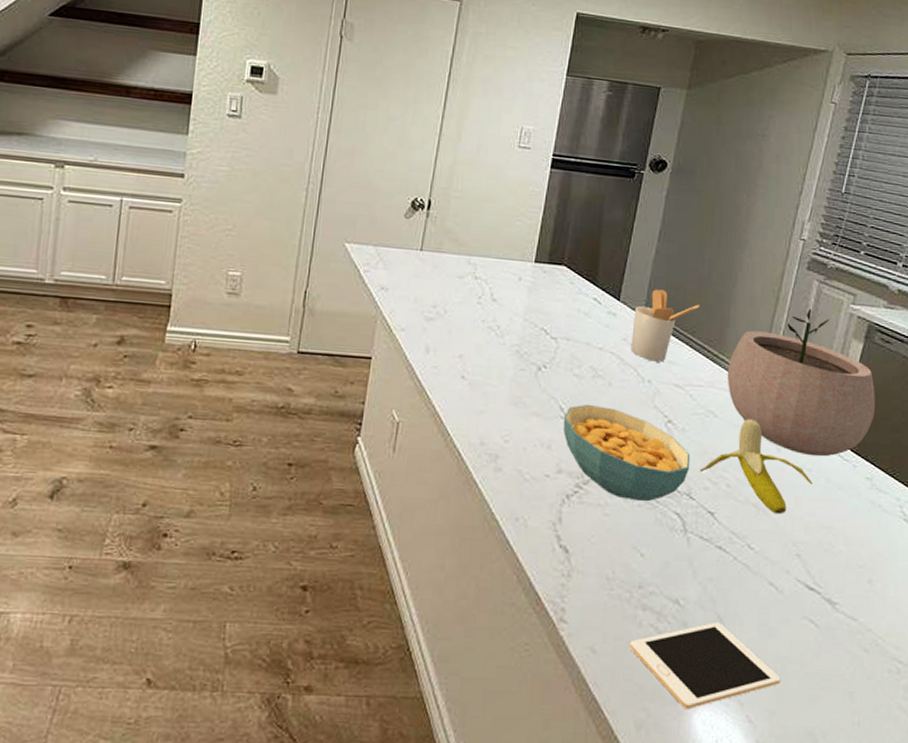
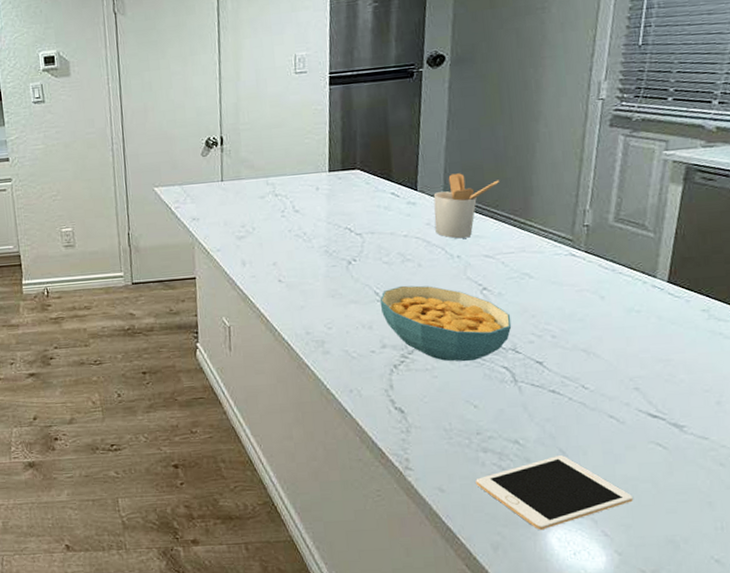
banana: present [699,418,813,515] -> none [522,274,643,355]
plant pot: present [727,308,875,457] -> none [537,162,704,299]

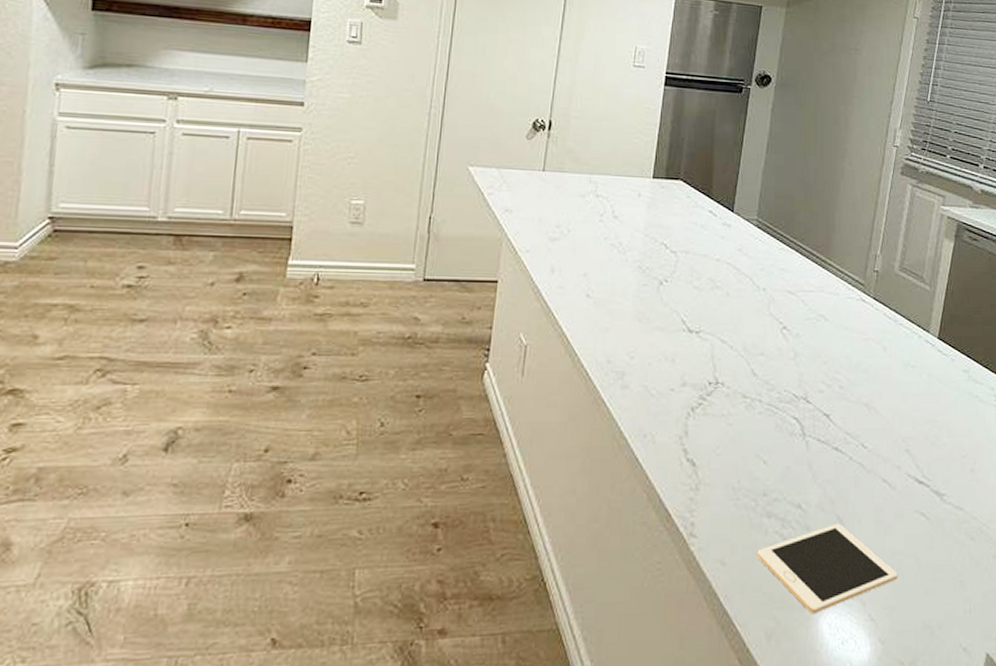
cereal bowl: present [379,285,512,362] -> none [685,315,805,409]
utensil holder: present [433,173,499,239] -> none [746,199,807,270]

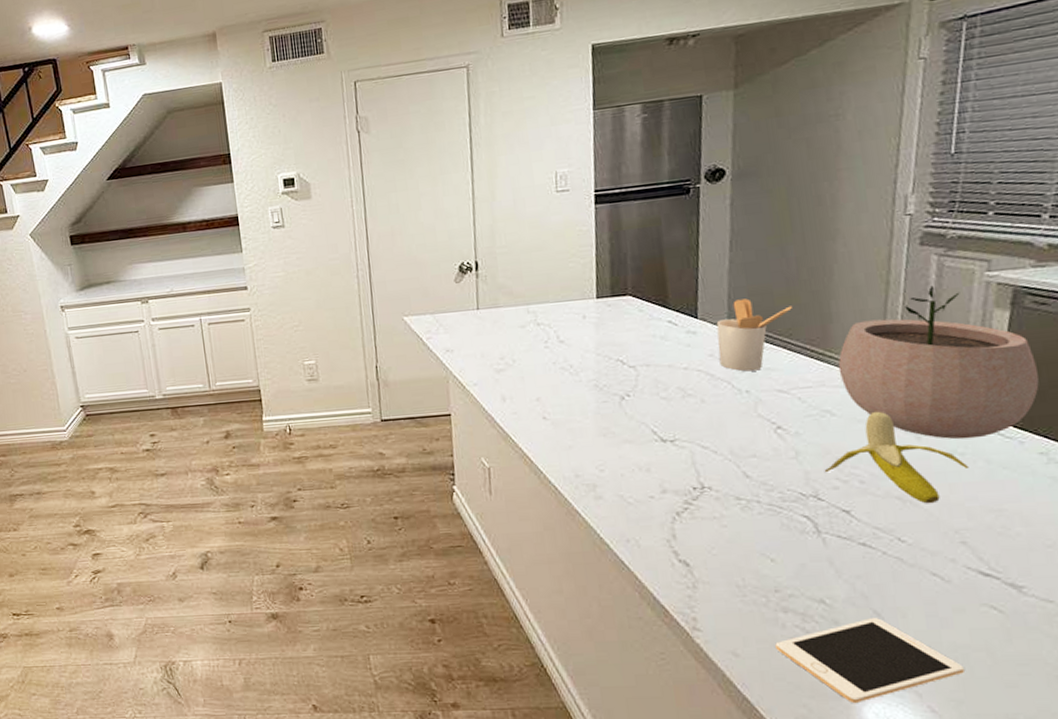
utensil holder: none [746,199,807,270] -> present [716,298,792,372]
banana: none [814,320,917,412] -> present [824,411,969,504]
plant pot: none [834,211,967,353] -> present [838,285,1039,439]

